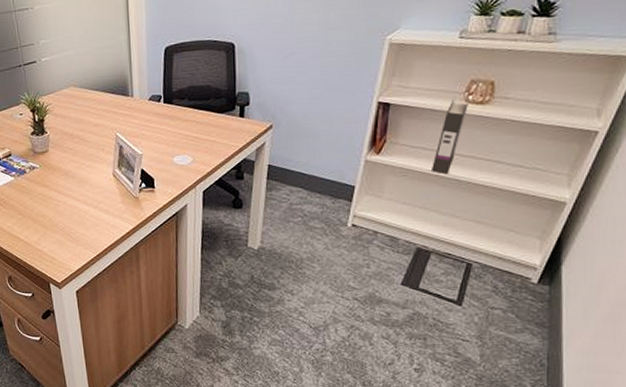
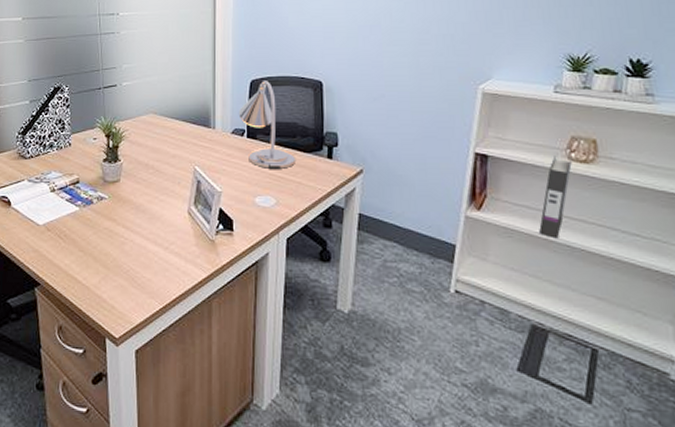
table lamp: none [154,46,209,132] -> present [238,81,295,170]

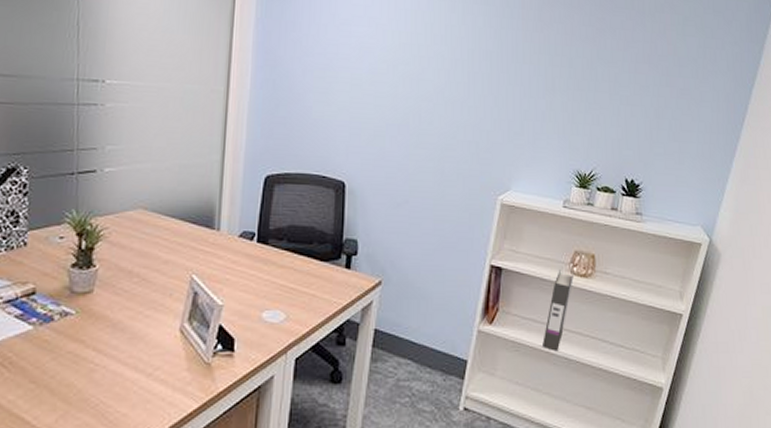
table lamp: present [238,81,295,170] -> none [248,177,310,281]

